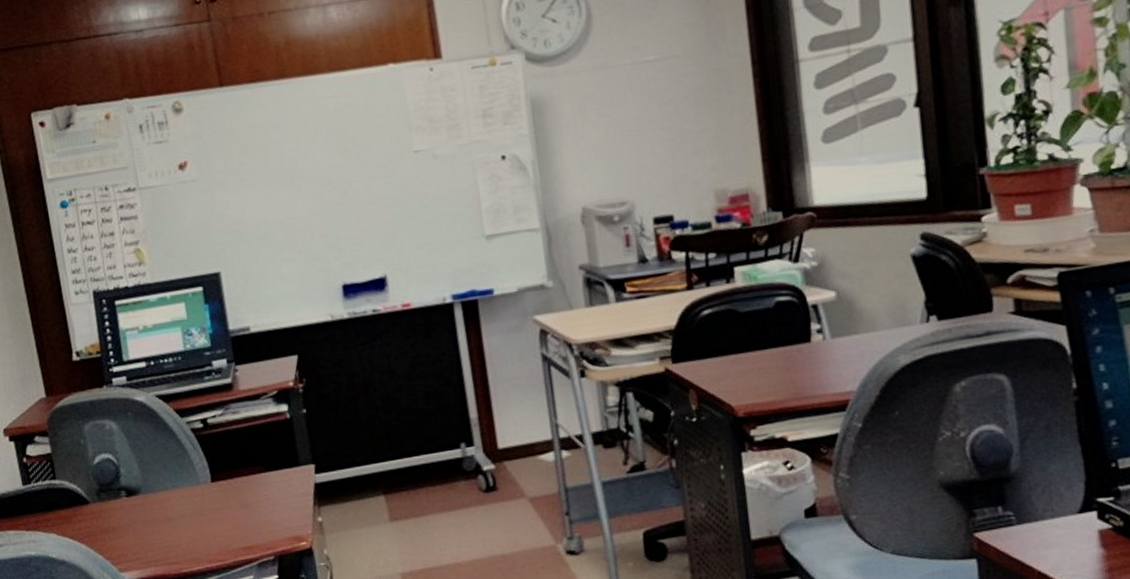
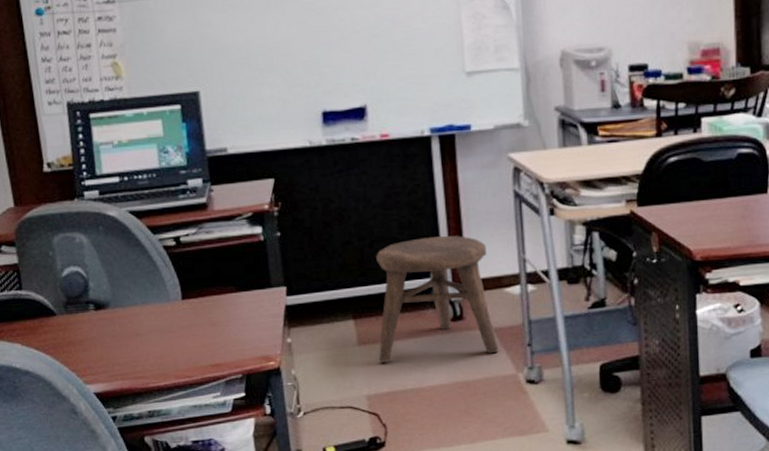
stool: none [403,403,536,538] -> present [376,236,499,362]

